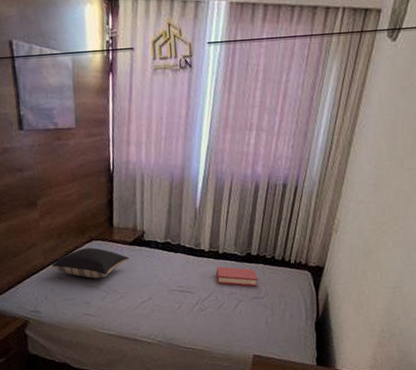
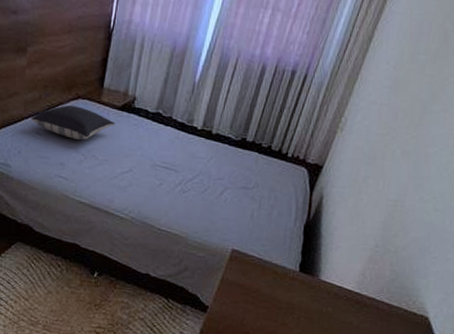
hardback book: present [216,267,258,287] -> none [205,148,250,176]

